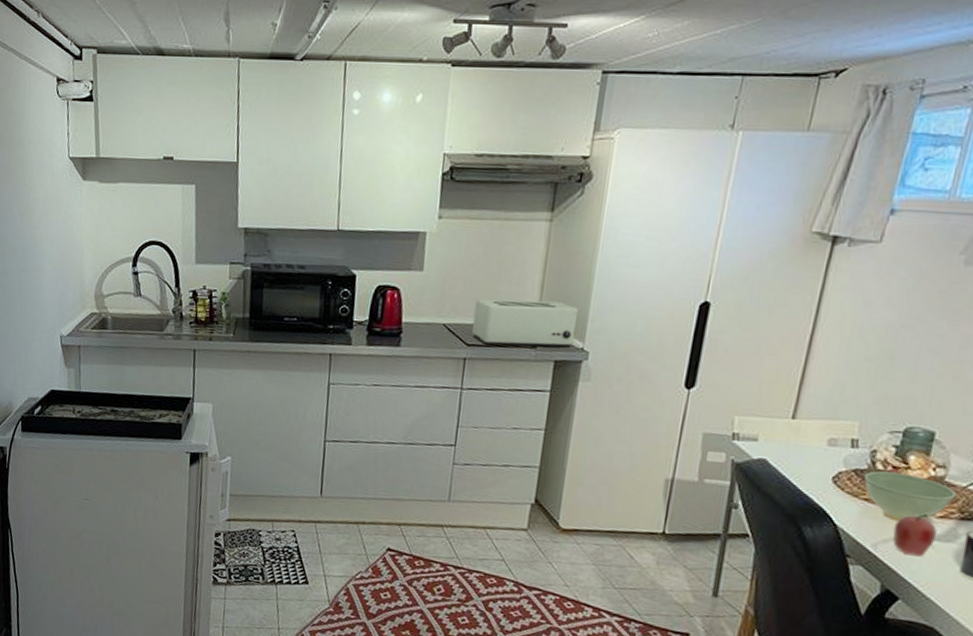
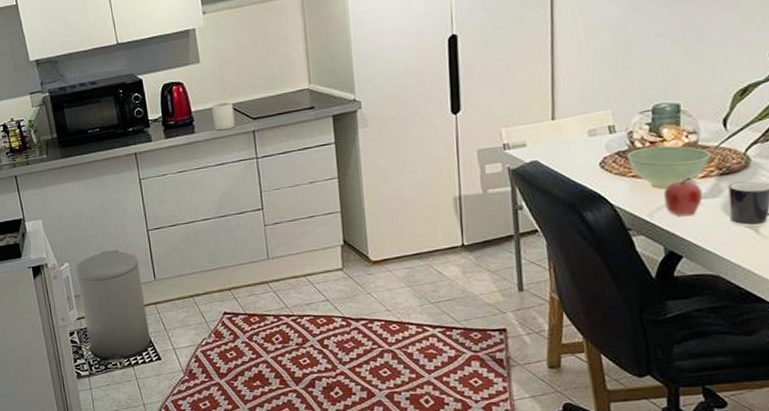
pedal bin: none [233,452,308,578] -> present [75,250,152,363]
mug: none [422,319,449,351] -> present [211,102,235,131]
toaster: present [471,298,578,349] -> none [251,63,345,116]

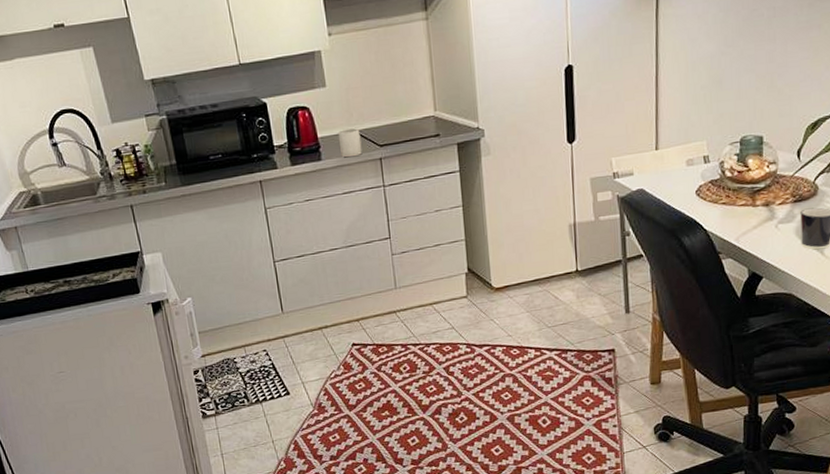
pedal bin: present [75,250,152,363] -> none [198,283,280,401]
bowl: present [626,145,711,190] -> none [718,174,787,216]
fruit: present [663,177,703,217] -> none [748,204,780,240]

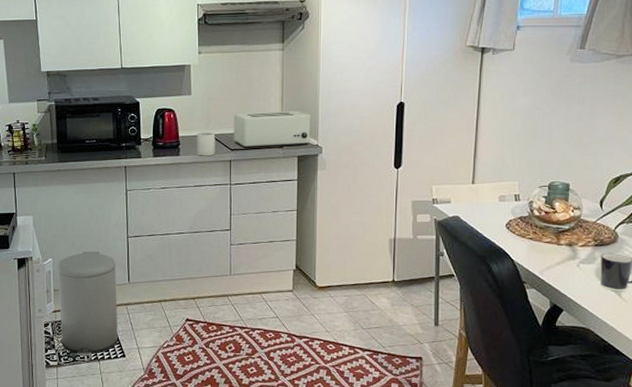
pedal bin: none [198,283,280,401] -> present [57,251,119,356]
toaster: none [378,90,469,143] -> present [233,111,310,149]

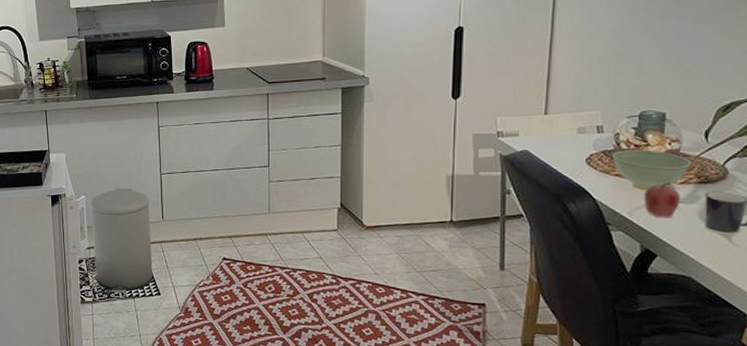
mug: present [196,132,216,156] -> none [231,65,252,90]
toaster: present [233,111,310,149] -> none [270,40,355,82]
bowl: none [527,216,590,253] -> present [612,150,692,191]
fruit: none [552,245,582,277] -> present [643,182,681,218]

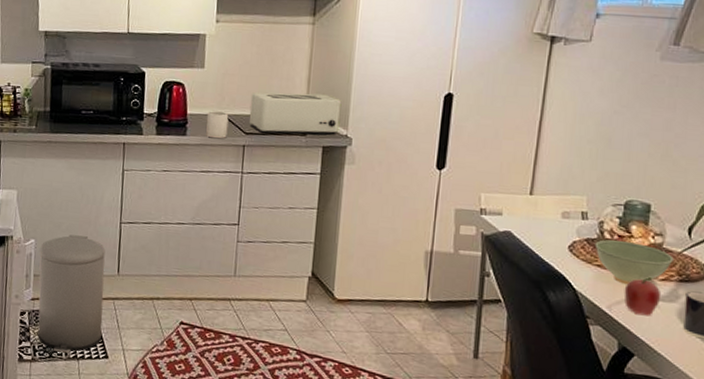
mug: none [231,65,252,90] -> present [205,111,229,139]
toaster: none [270,40,355,82] -> present [248,92,341,136]

